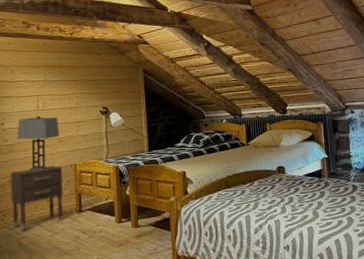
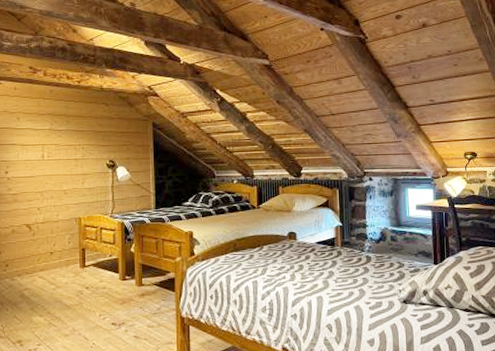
nightstand: present [10,165,64,232] -> none [14,217,67,283]
table lamp: present [17,115,60,171] -> none [21,165,64,222]

